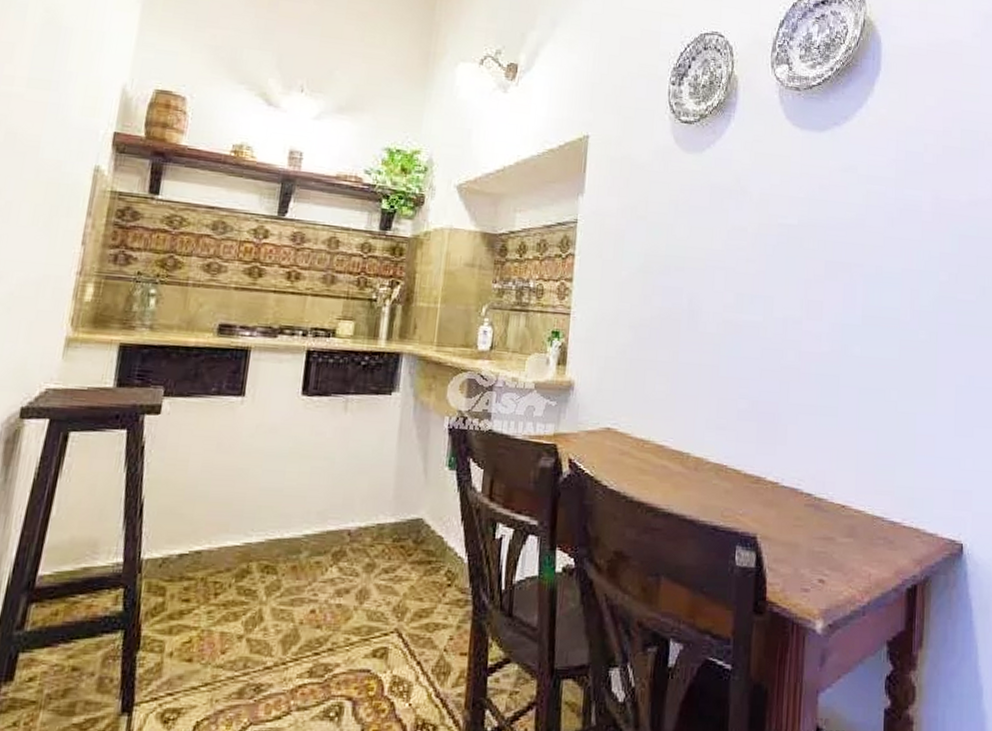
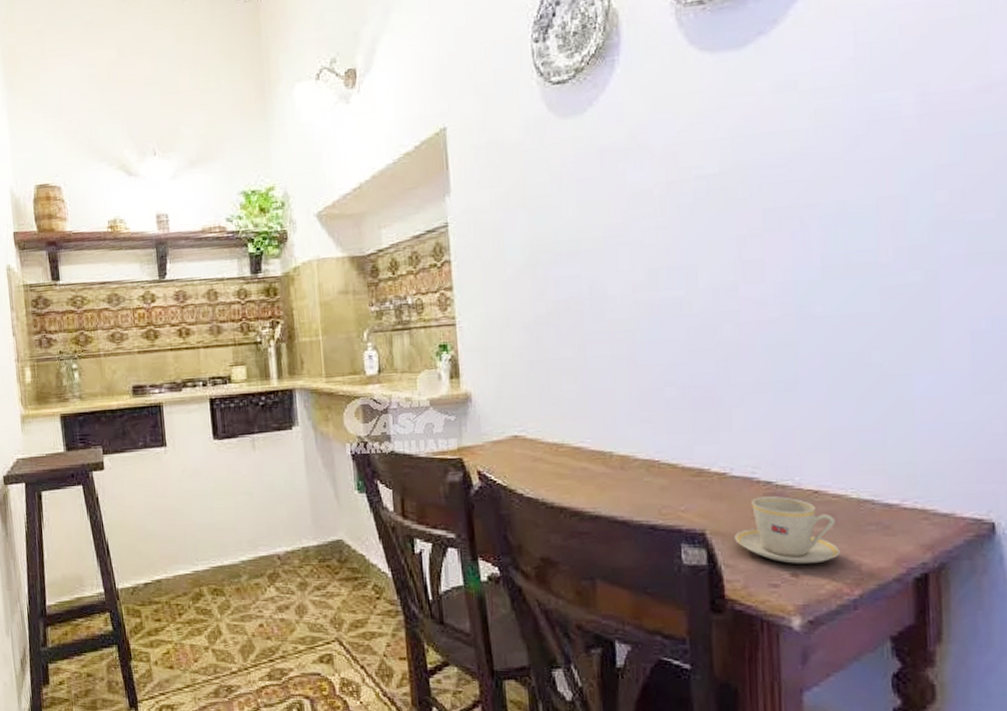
teacup: none [779,507,856,572] -> present [735,496,840,564]

